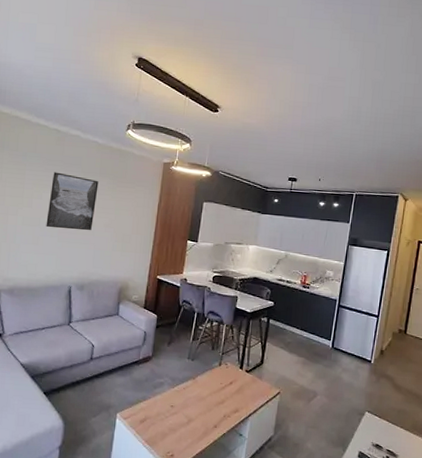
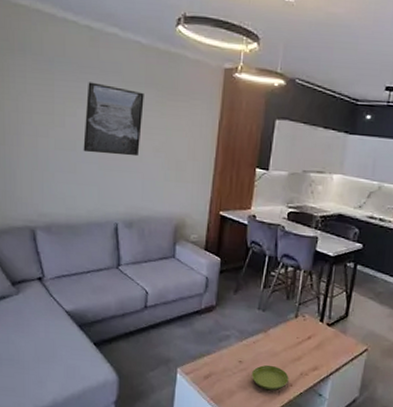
saucer: none [182,408,214,432] -> present [252,365,289,391]

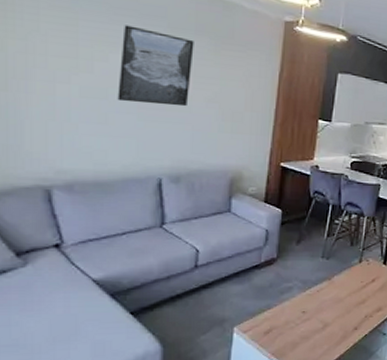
saucer: present [252,365,289,391] -> none [316,311,354,337]

